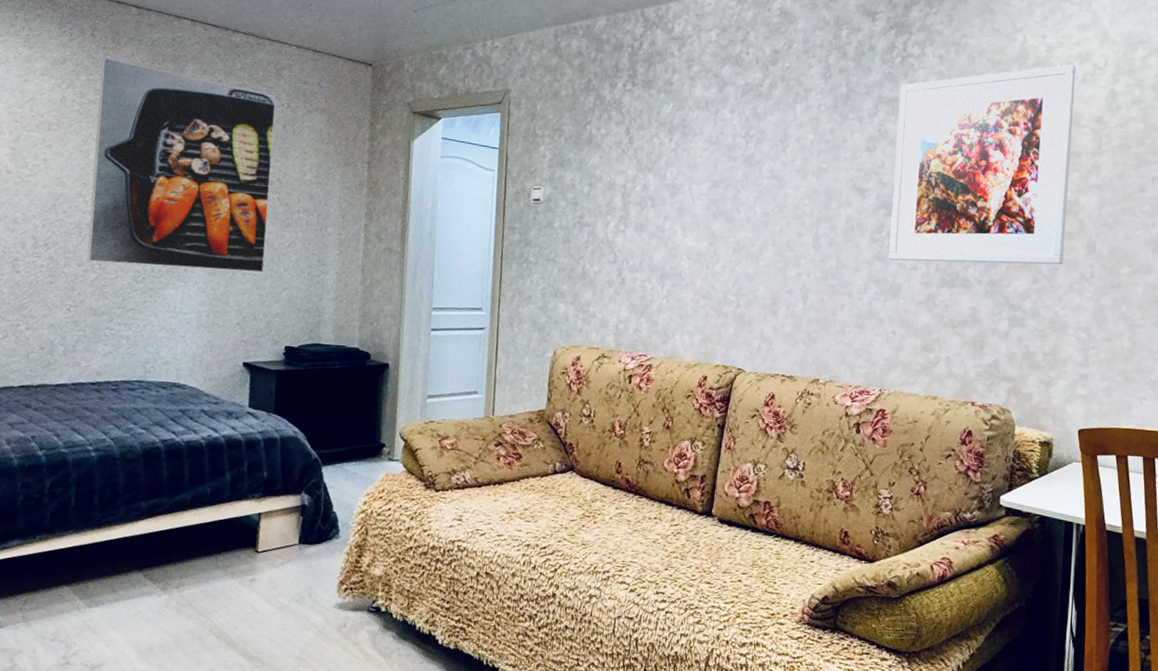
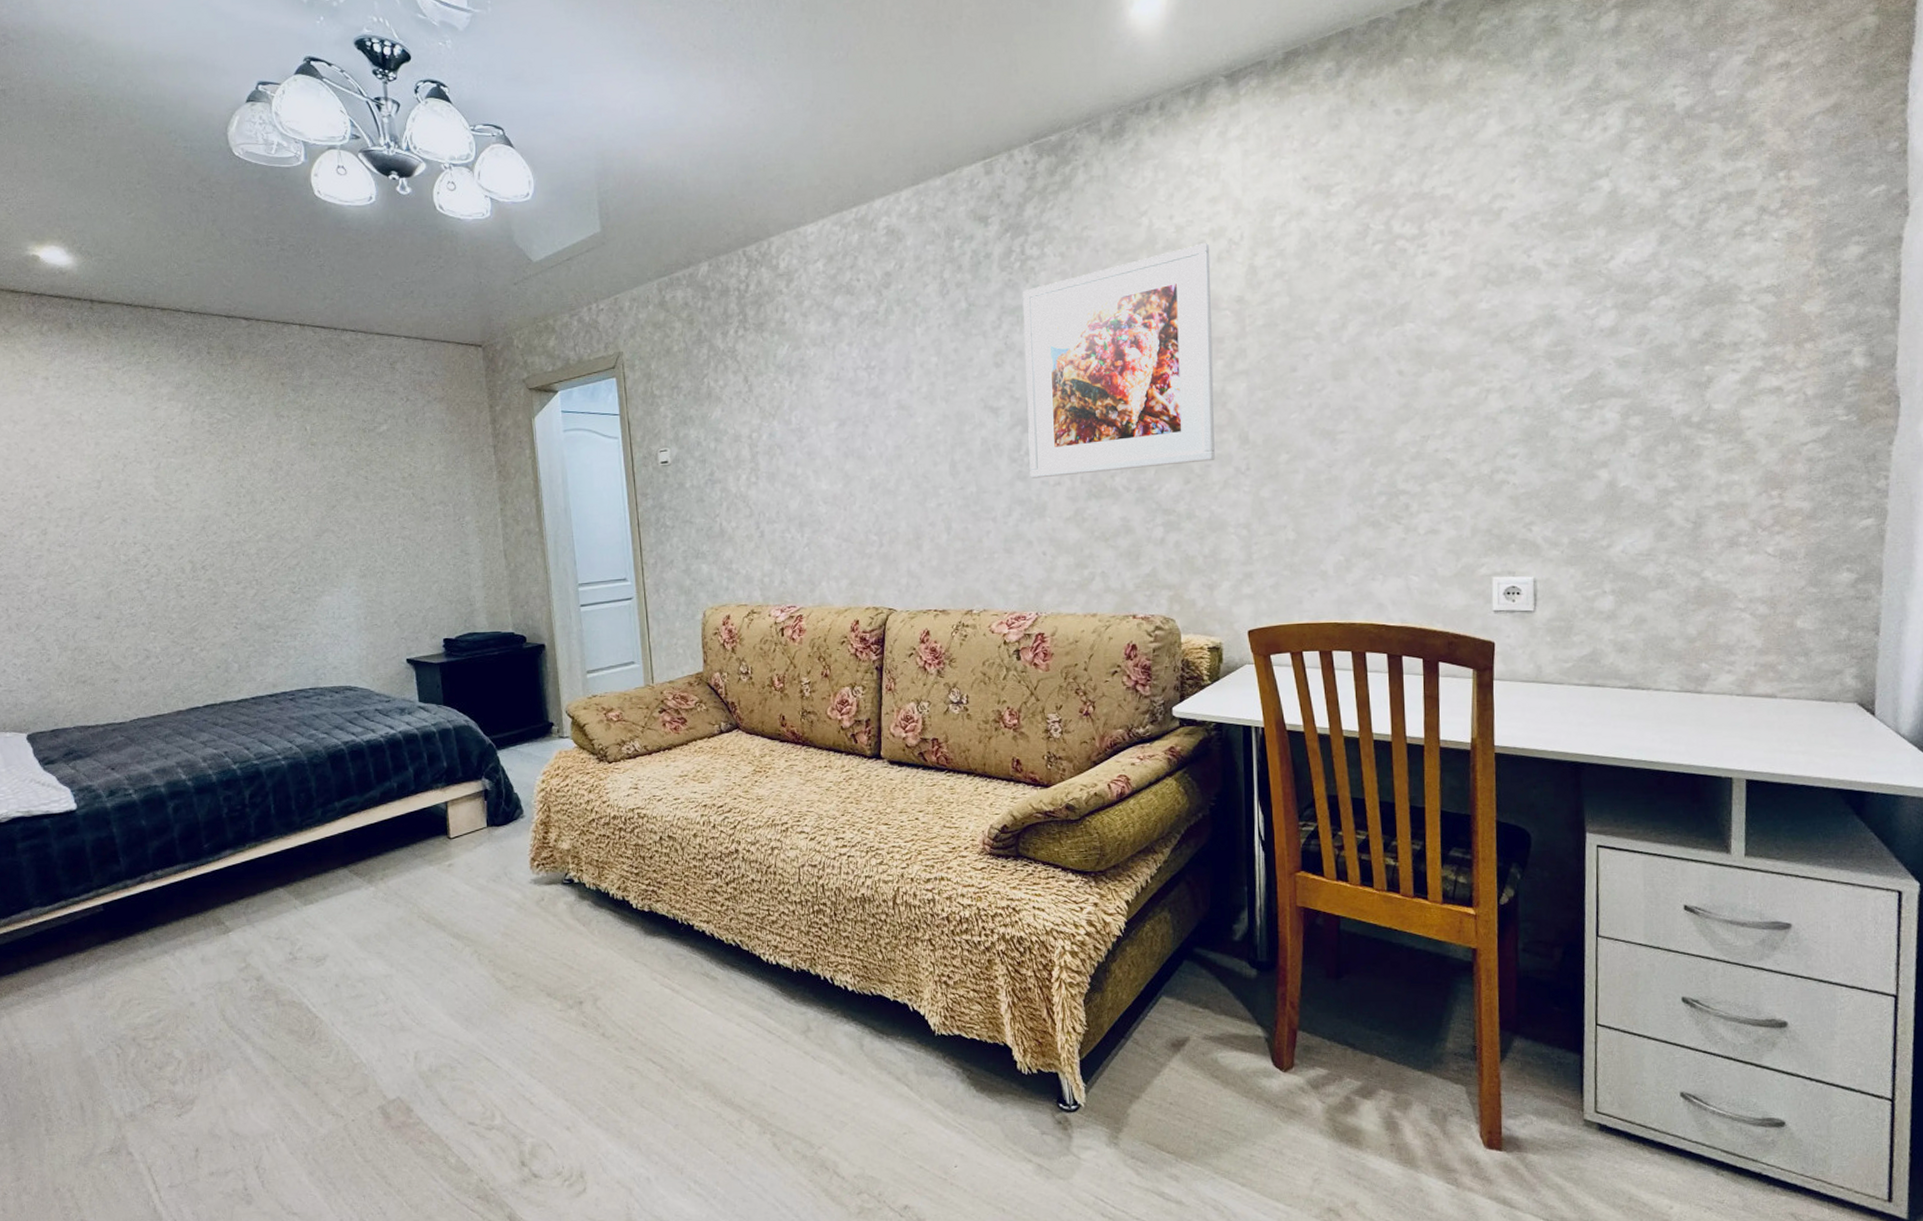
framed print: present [87,57,277,273] -> none [222,374,411,578]

